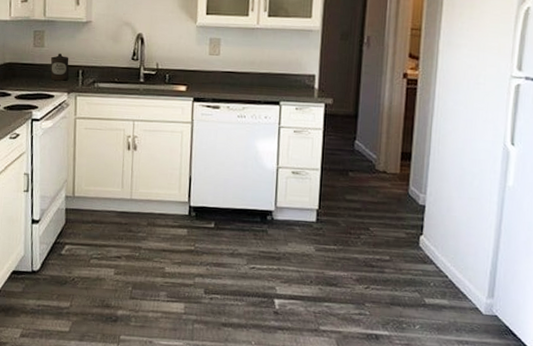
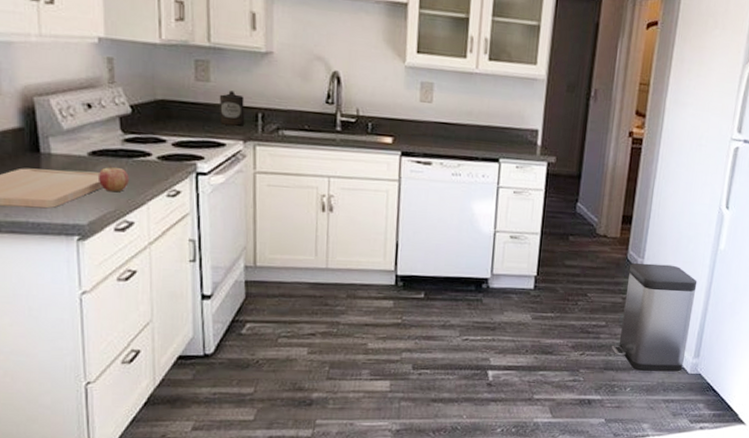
pedal bin: none [397,198,486,311] -> present [611,262,697,372]

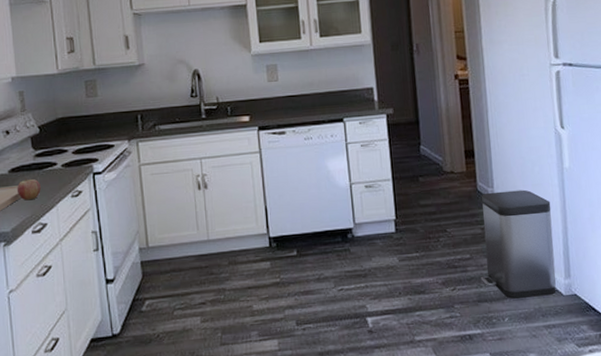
canister: present [219,90,245,126] -> none [105,100,128,129]

